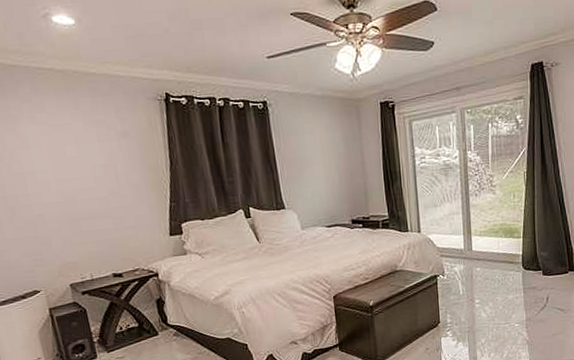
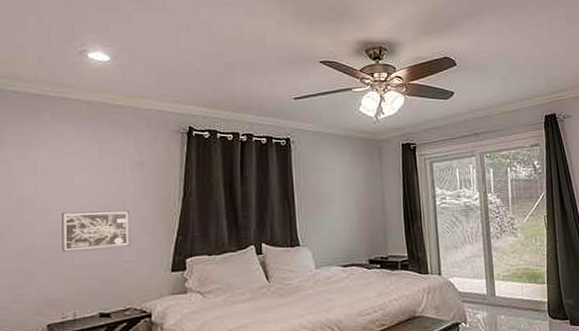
wall art: none [61,180,129,221] -> present [62,210,131,252]

